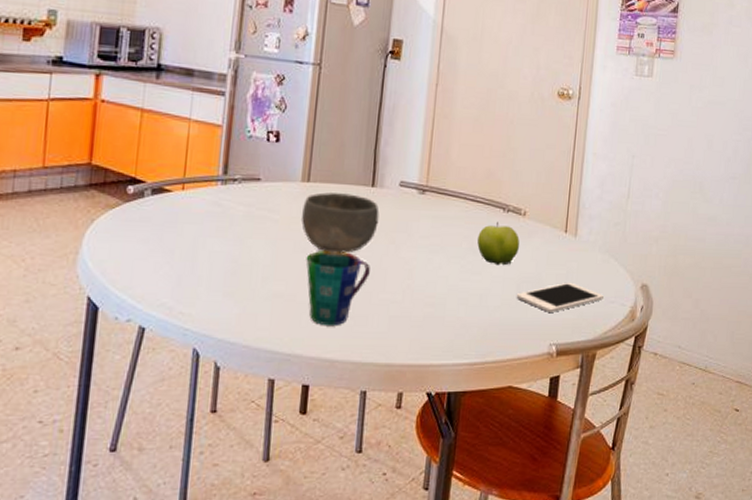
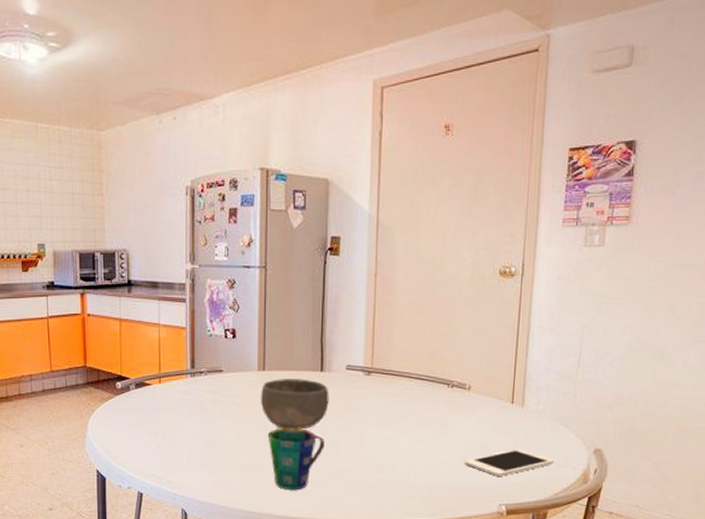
fruit: present [477,221,520,266] -> none [424,396,465,436]

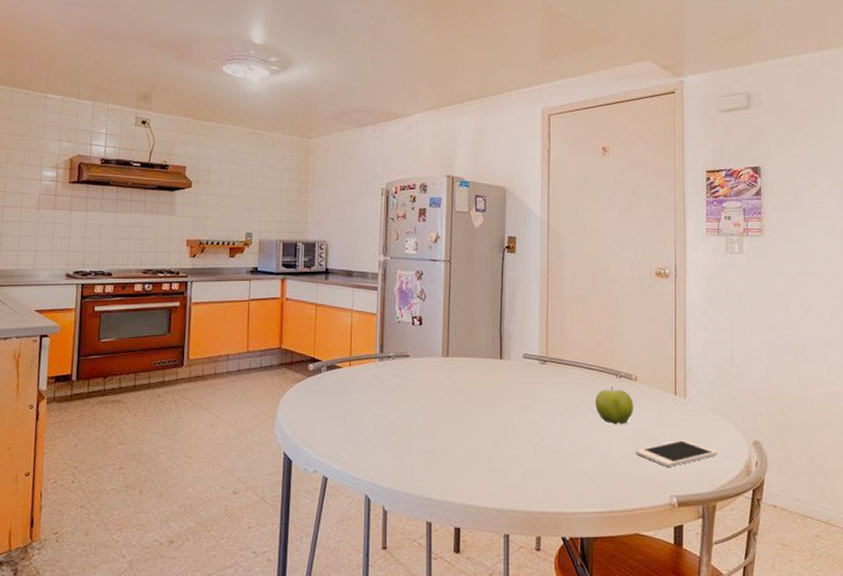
bowl: present [260,379,329,430] -> none [443,365,508,416]
cup: present [267,427,324,491] -> none [450,413,504,478]
fruit: none [424,396,465,436] -> present [595,386,633,425]

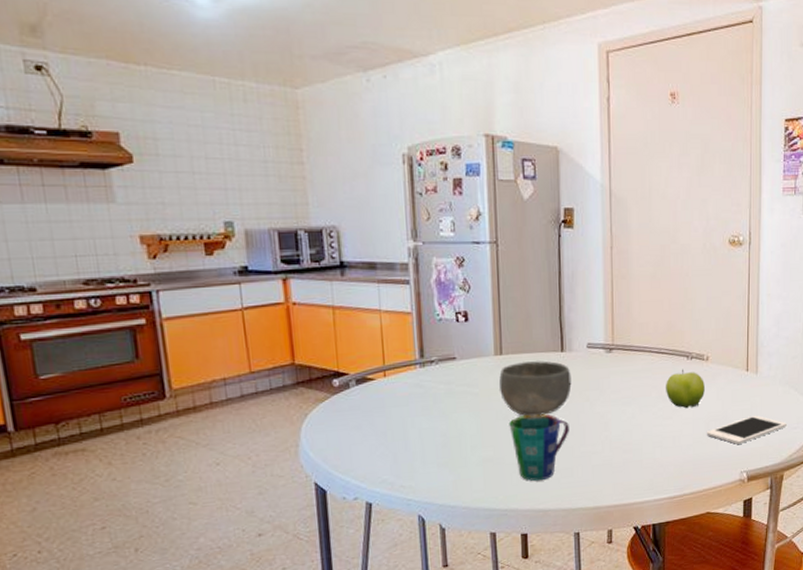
bowl: none [443,365,508,416] -> present [499,361,572,417]
cup: none [450,413,504,478] -> present [509,414,569,482]

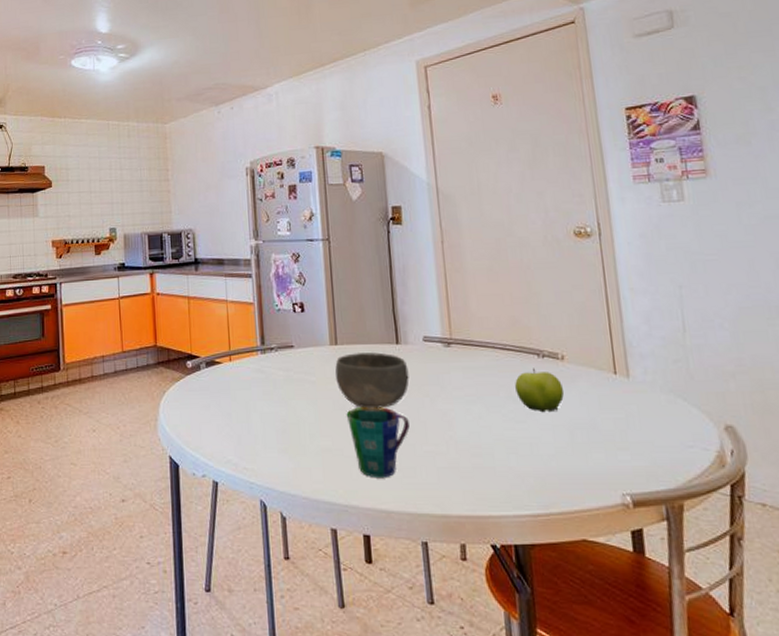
cell phone: present [706,415,788,444] -> none [571,426,680,460]

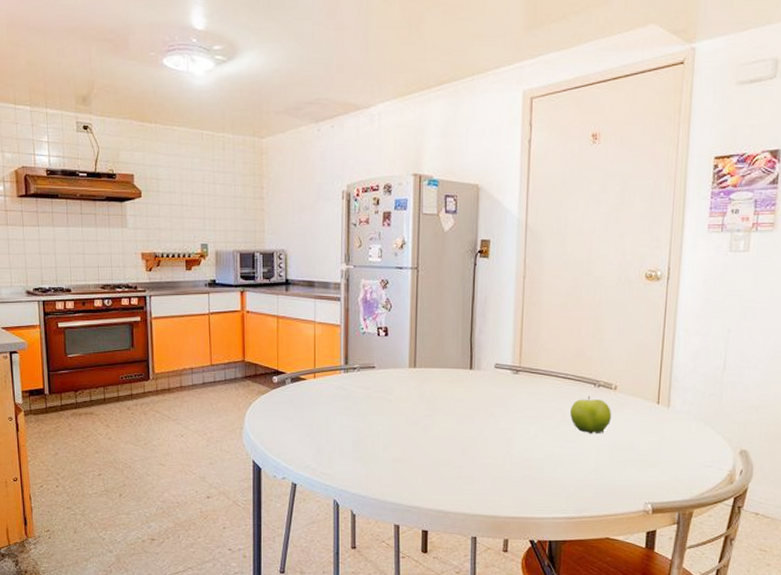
bowl: present [335,352,409,409] -> none [410,376,478,426]
cup: present [346,406,410,478] -> none [417,423,473,485]

